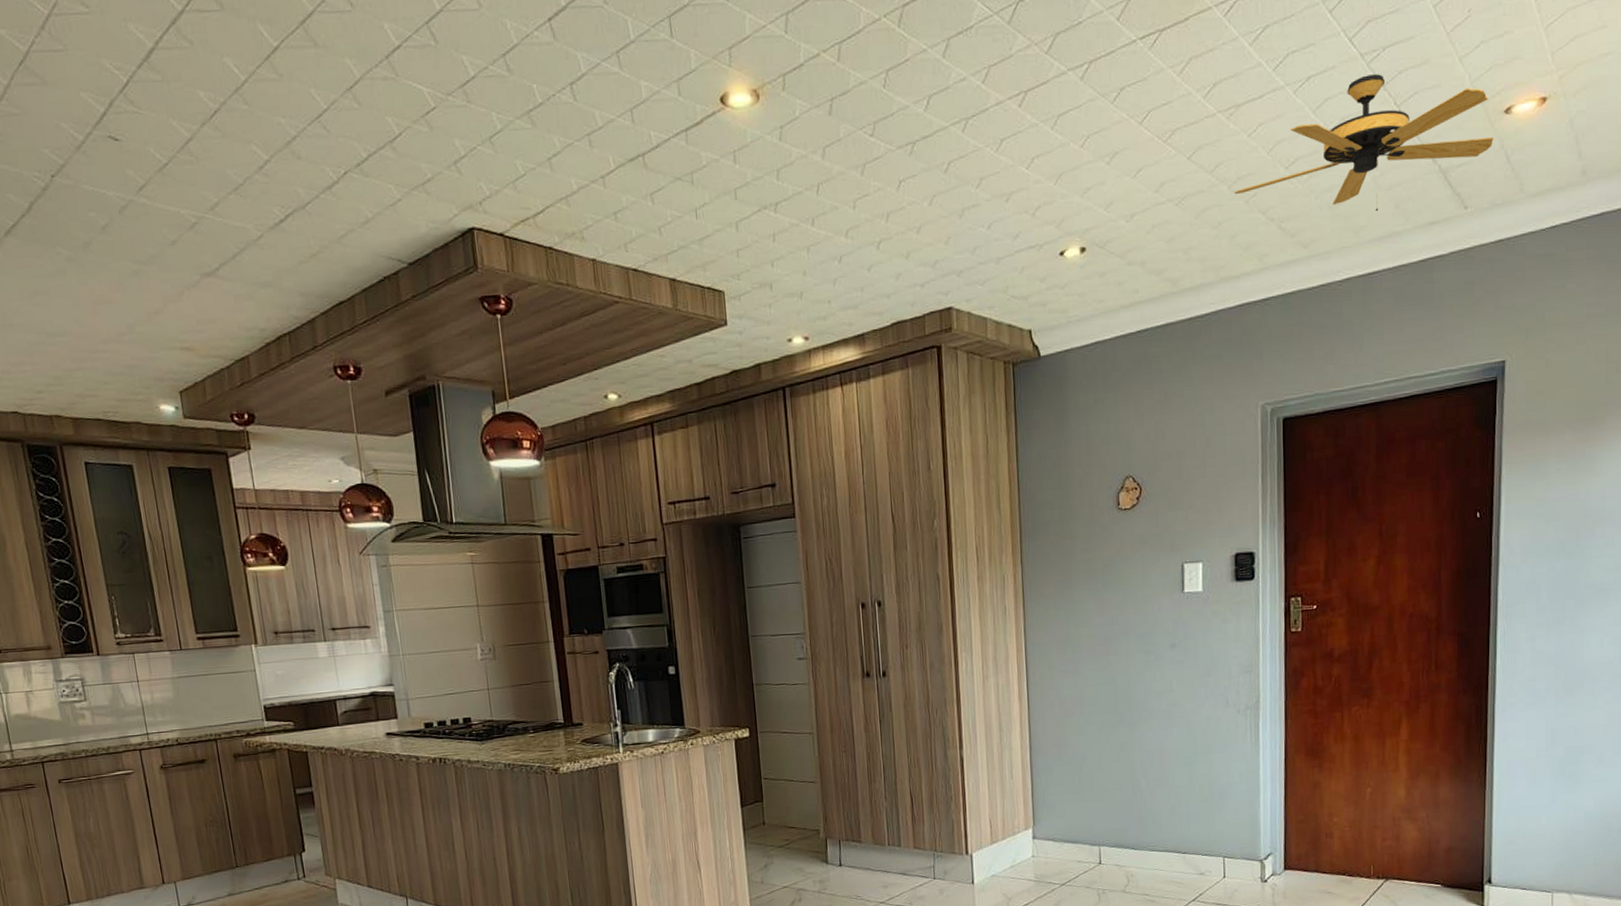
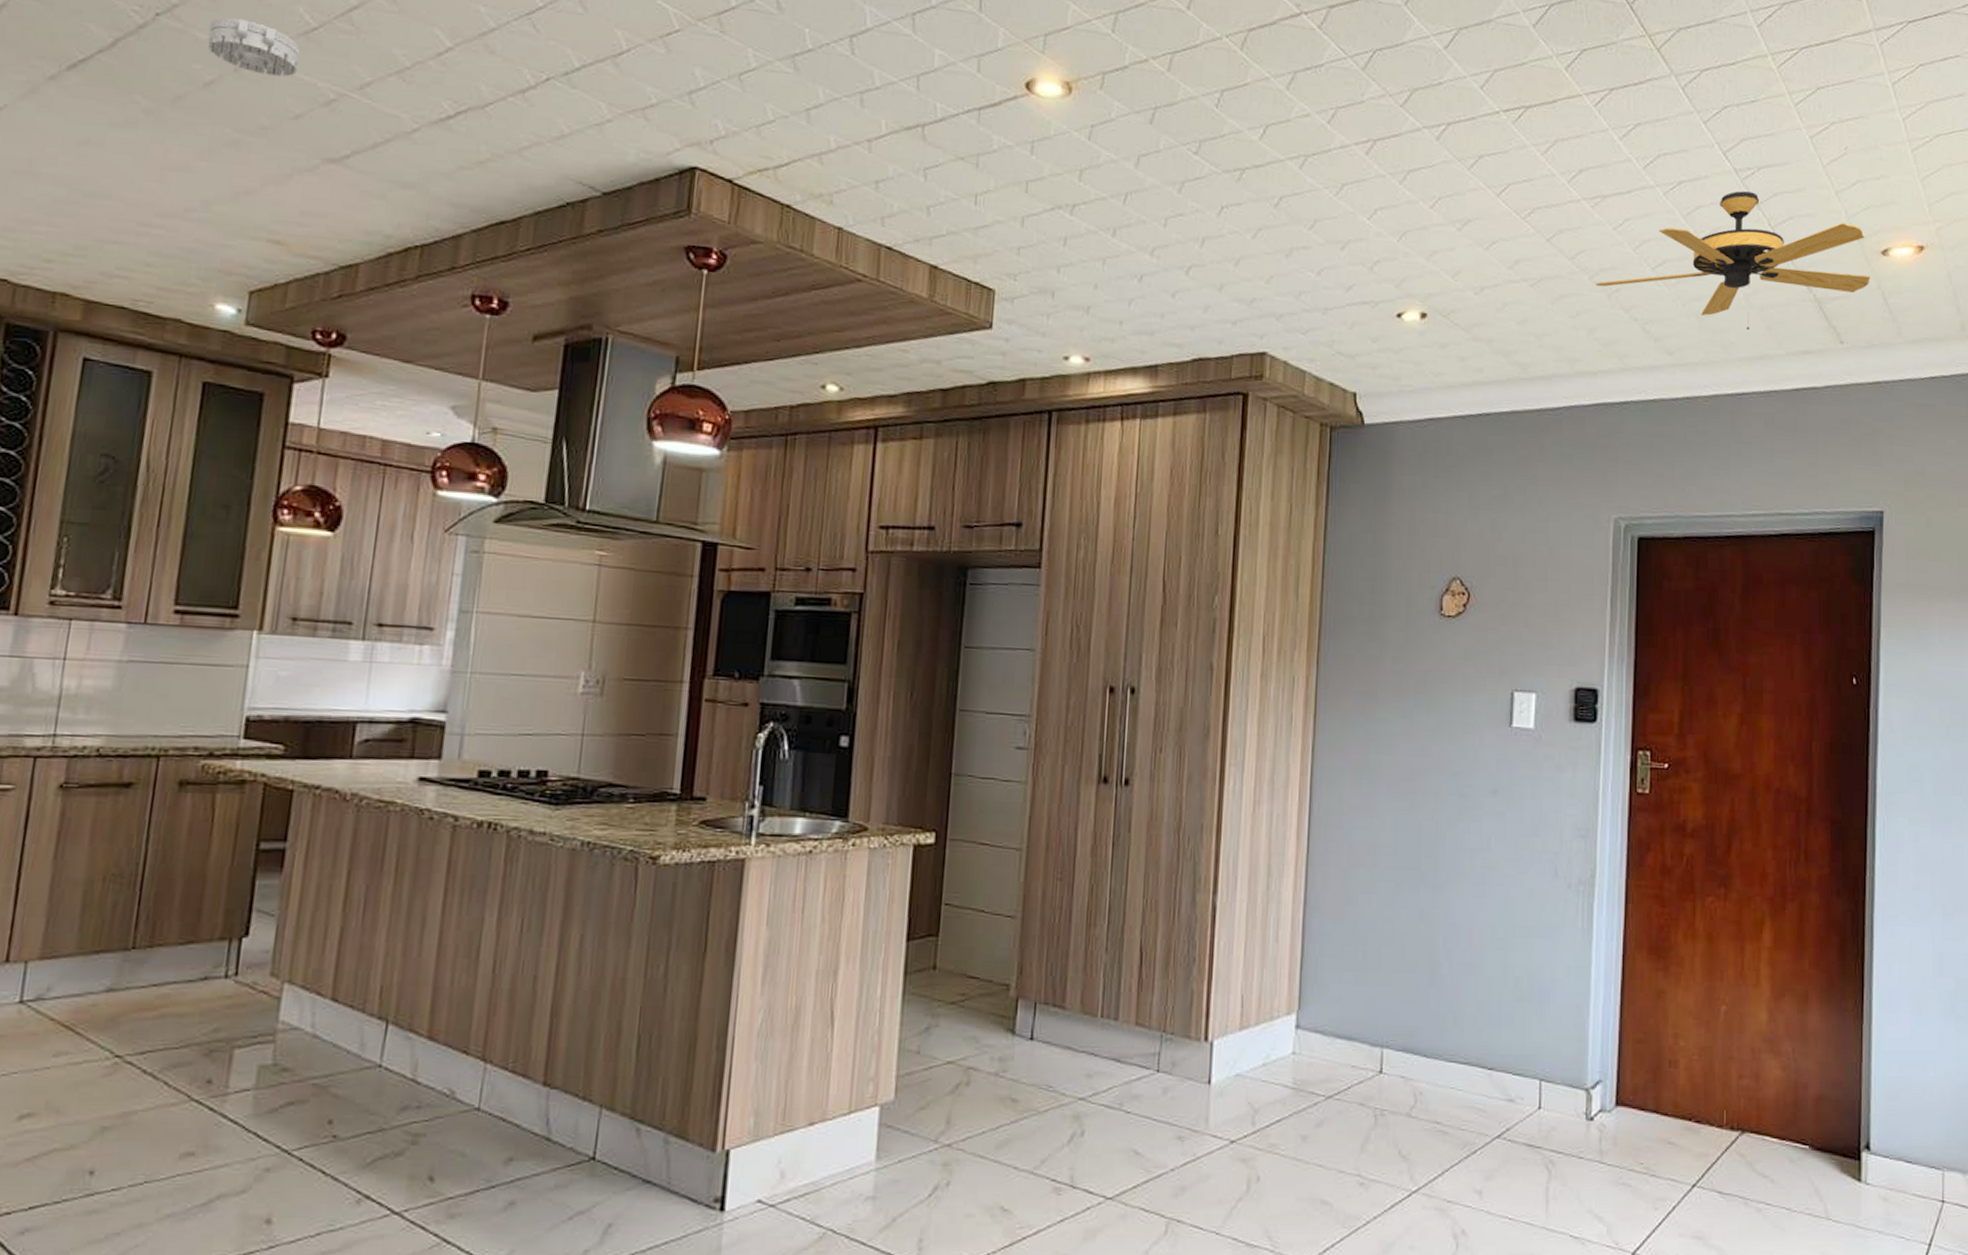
smoke detector: none [91,166,164,212] -> present [207,17,301,77]

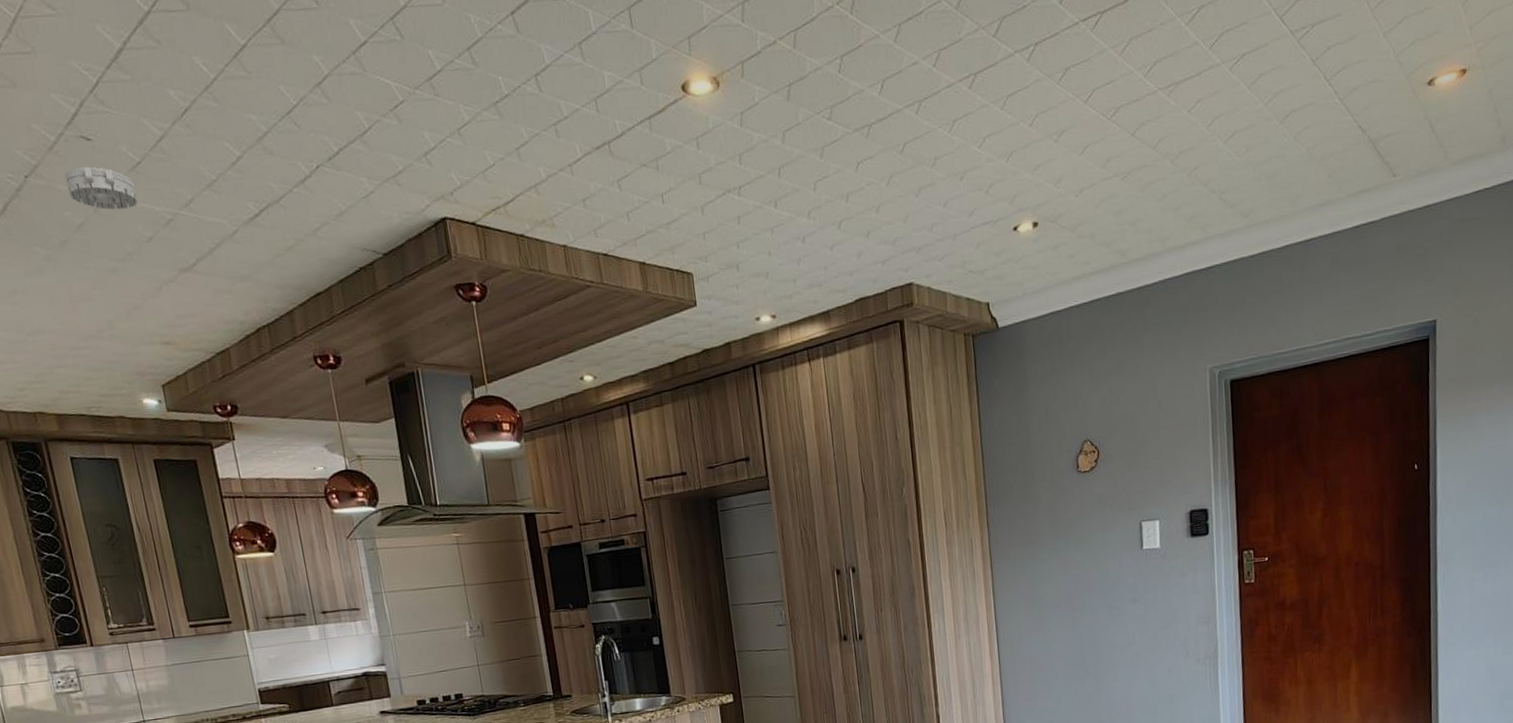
ceiling fan: present [1595,191,1871,331] -> none [1176,50,1418,182]

